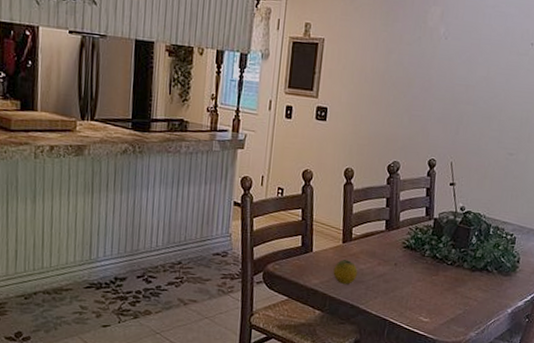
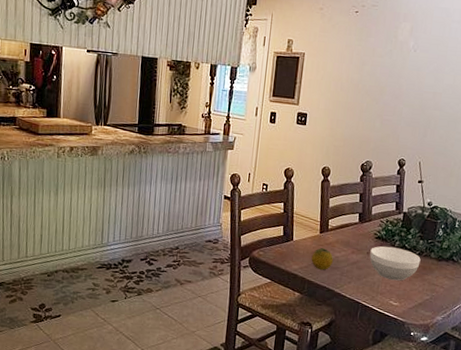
bowl: none [397,256,453,295] -> present [370,246,421,281]

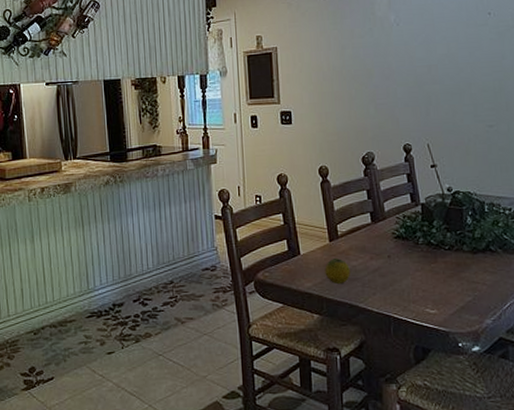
bowl: present [370,246,421,281] -> none [391,245,453,284]

